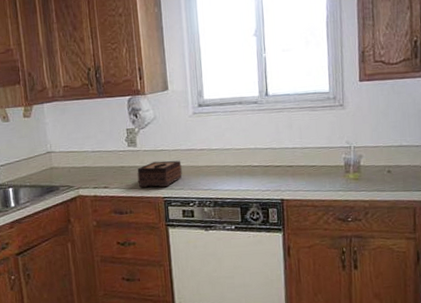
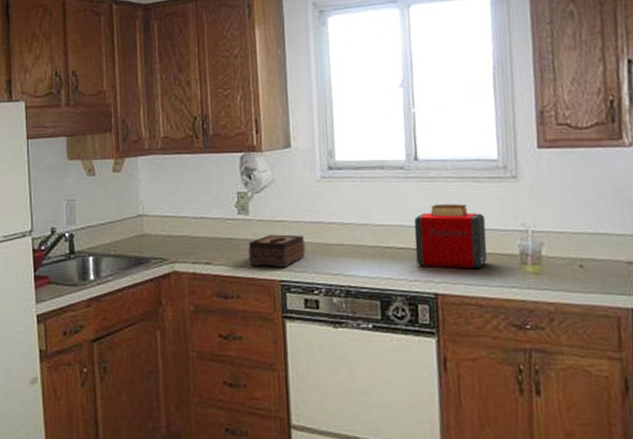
toaster: none [265,128,320,180] -> present [414,204,487,268]

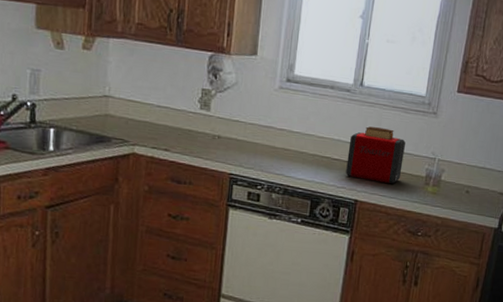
tissue box: present [248,234,306,267] -> none [204,132,257,162]

